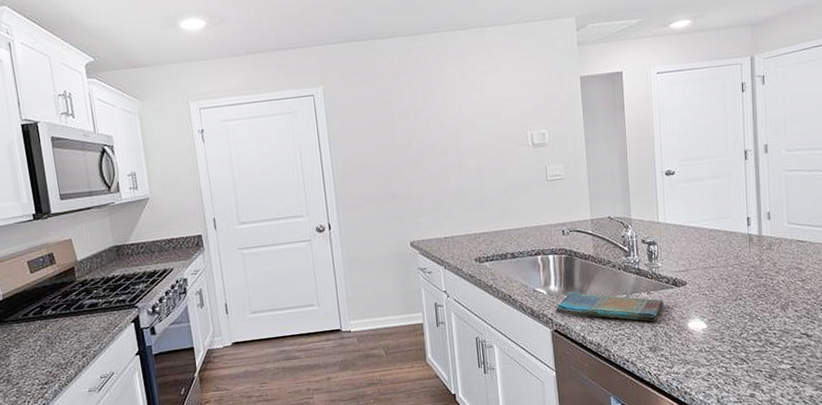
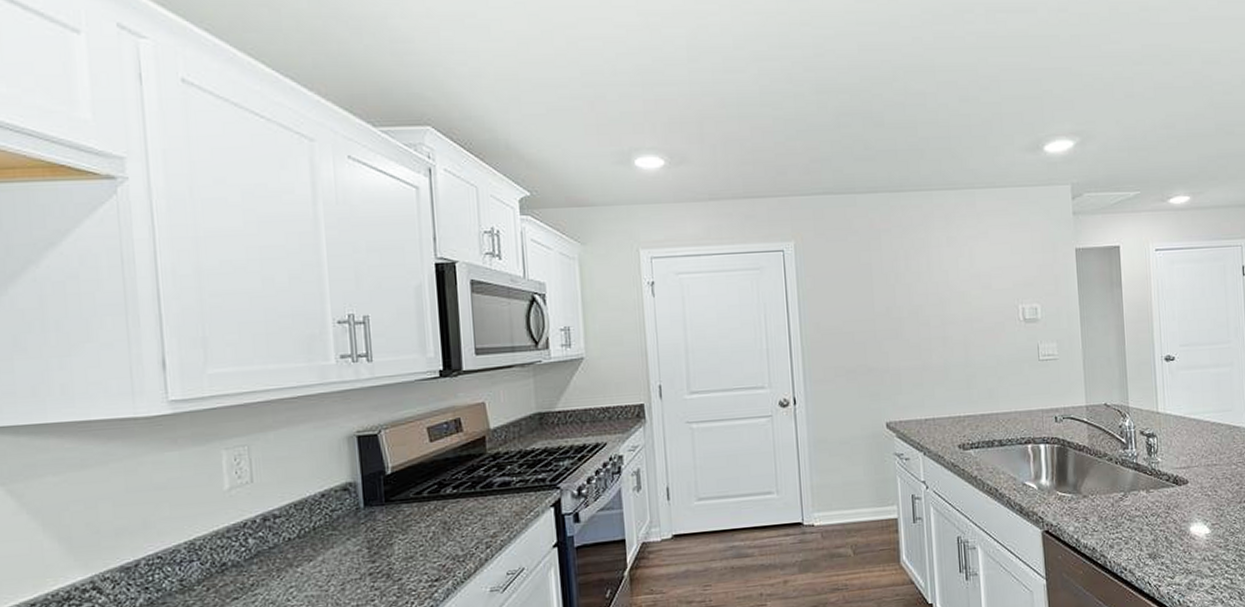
dish towel: present [555,291,664,322] -> none [1046,486,1164,525]

